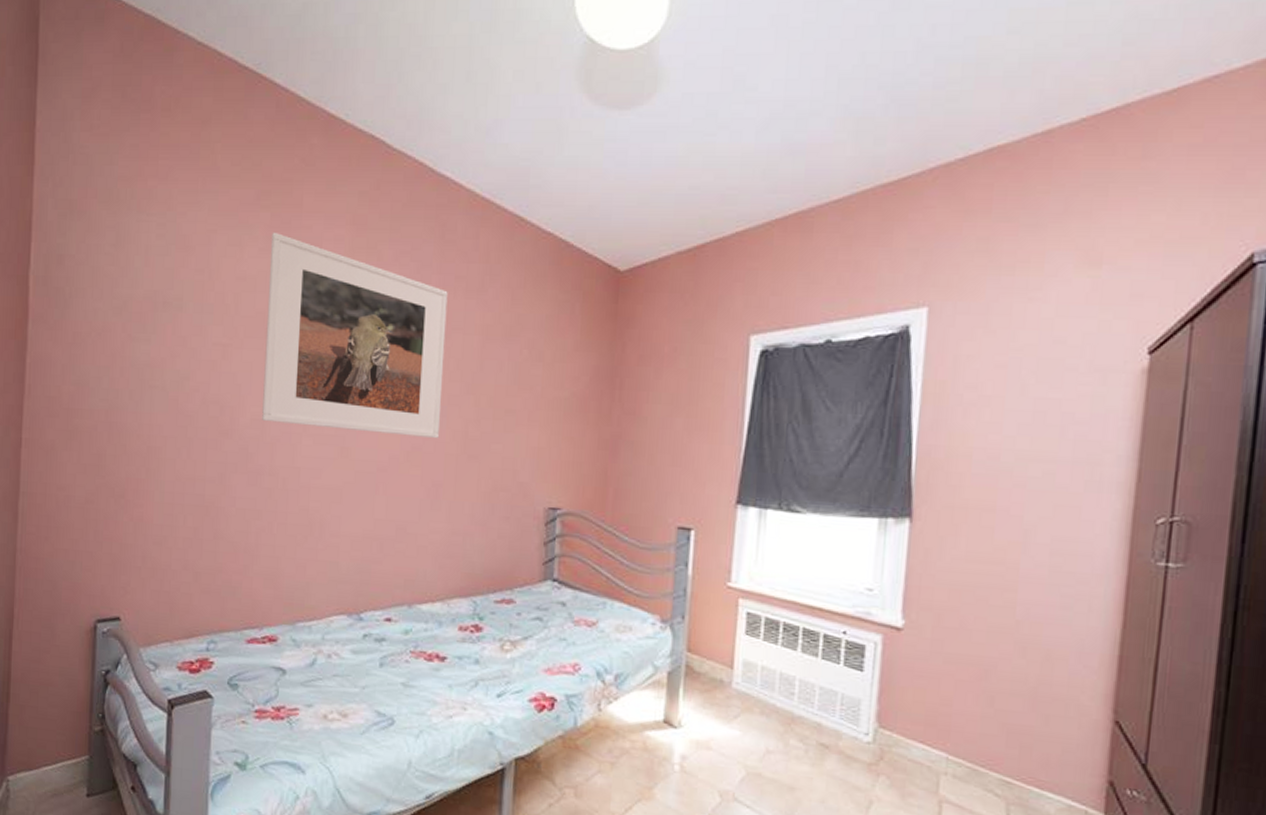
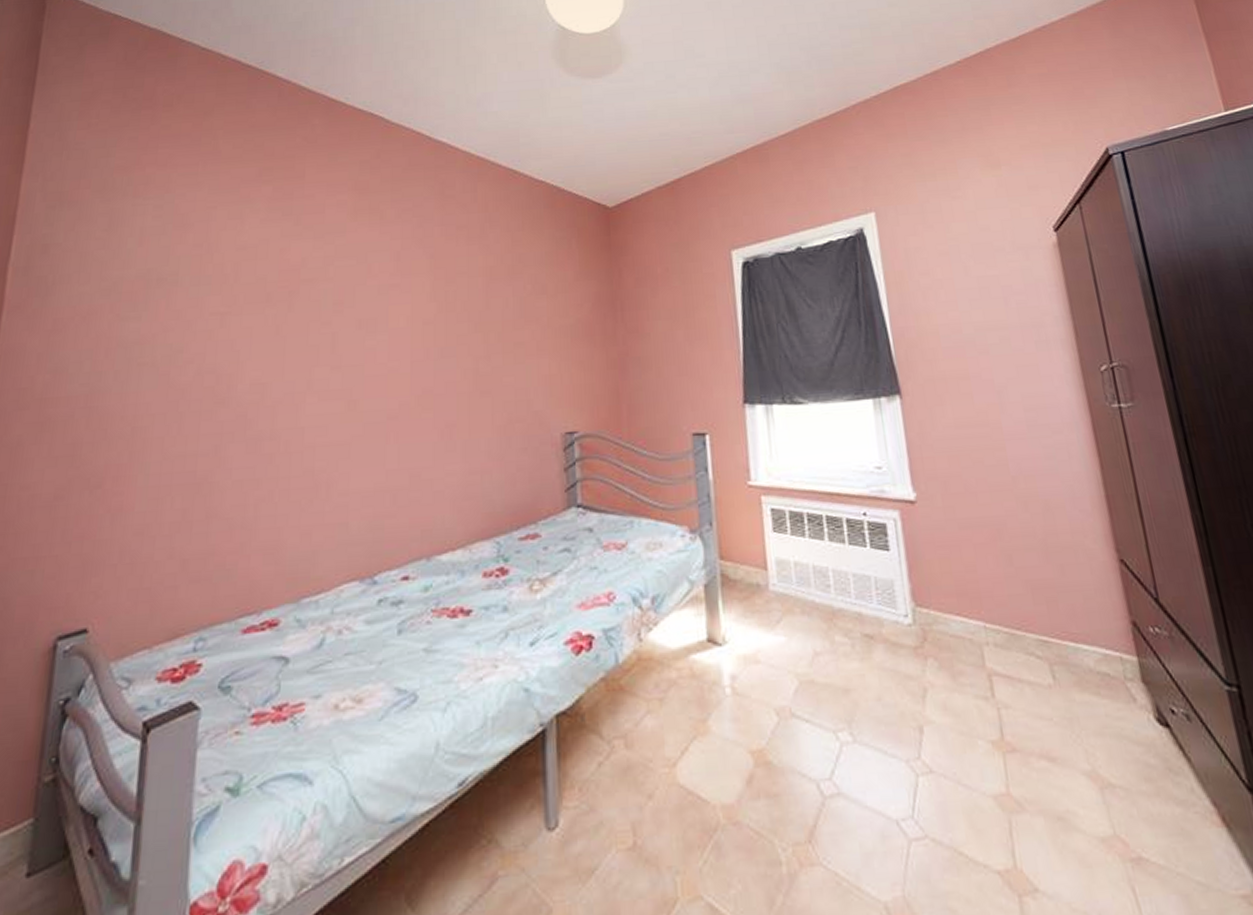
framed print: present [262,232,448,439] -> none [262,203,451,385]

